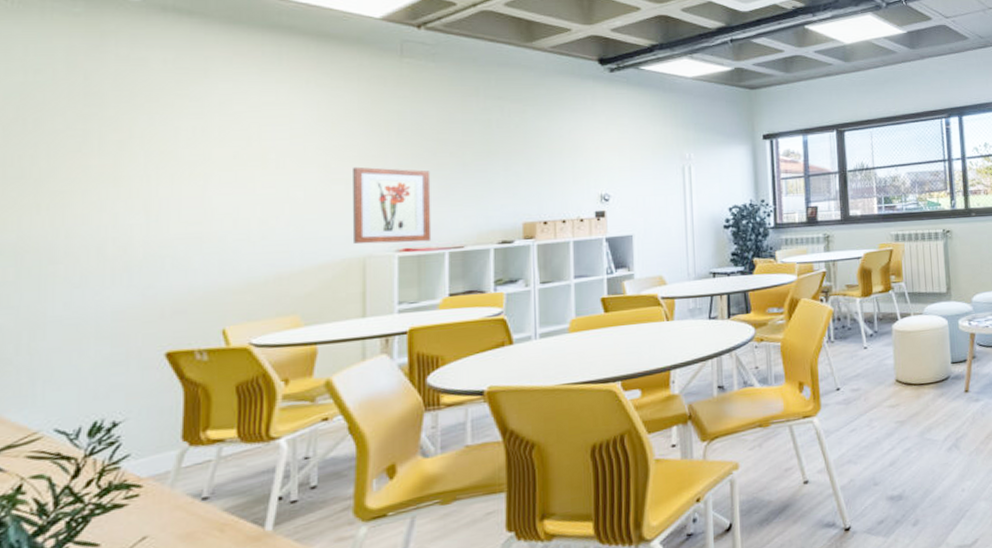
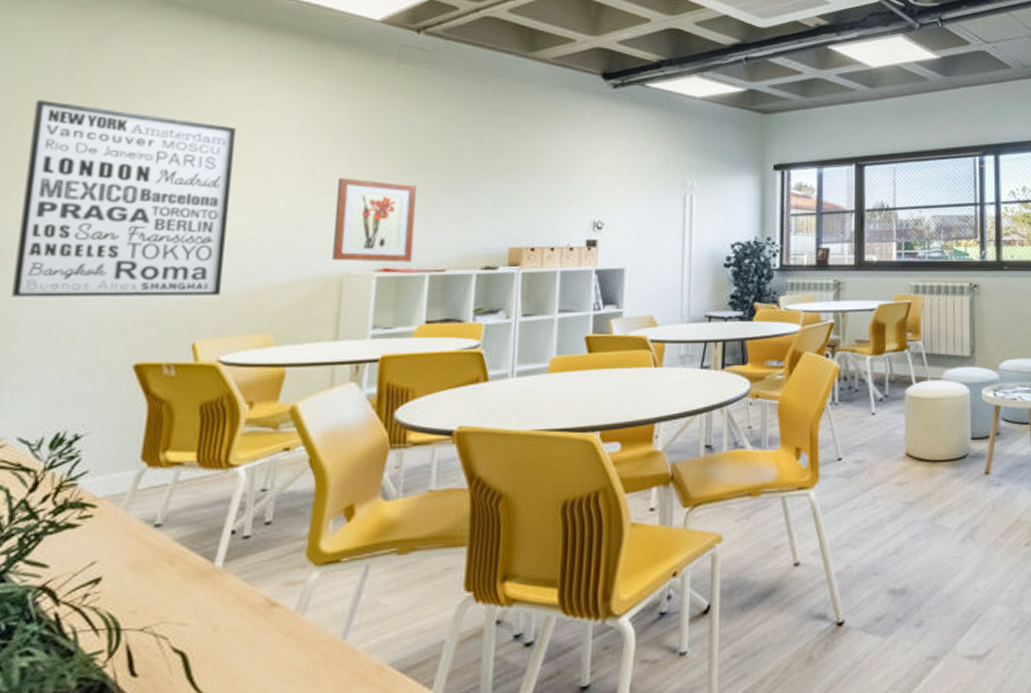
wall art: none [33,108,247,298] -> present [11,100,237,297]

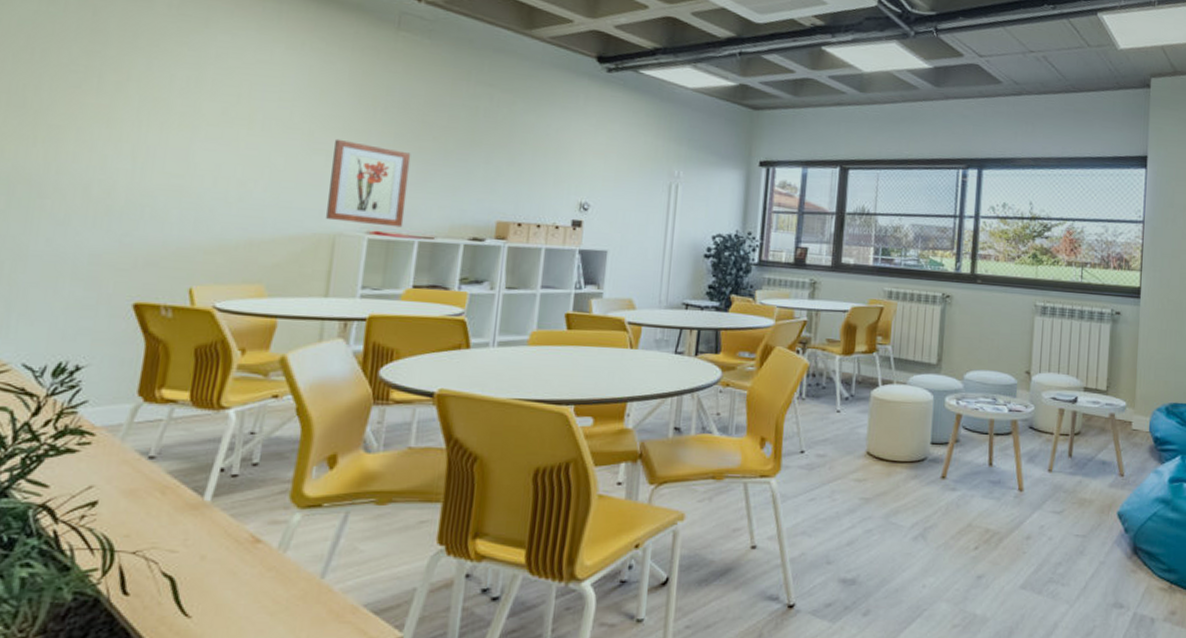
wall art: present [11,100,237,297] -> none [19,39,239,244]

